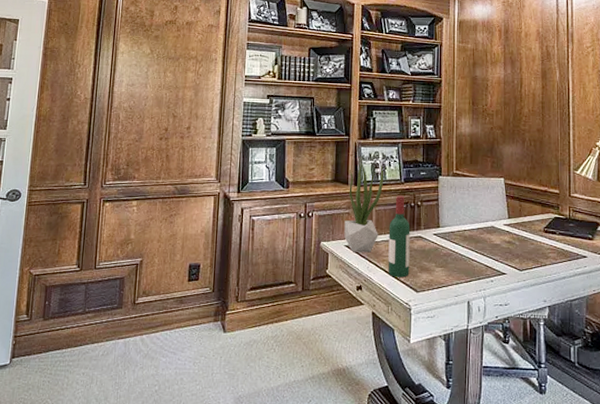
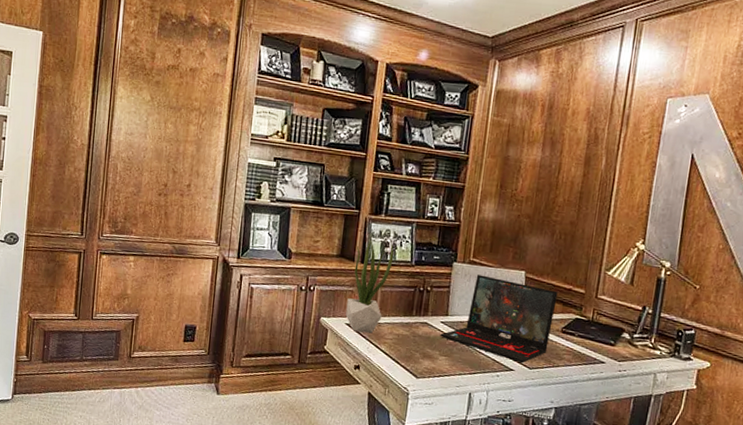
wine bottle: present [388,195,410,278] -> none [388,278,417,362]
laptop: none [434,185,536,266] -> present [440,274,558,364]

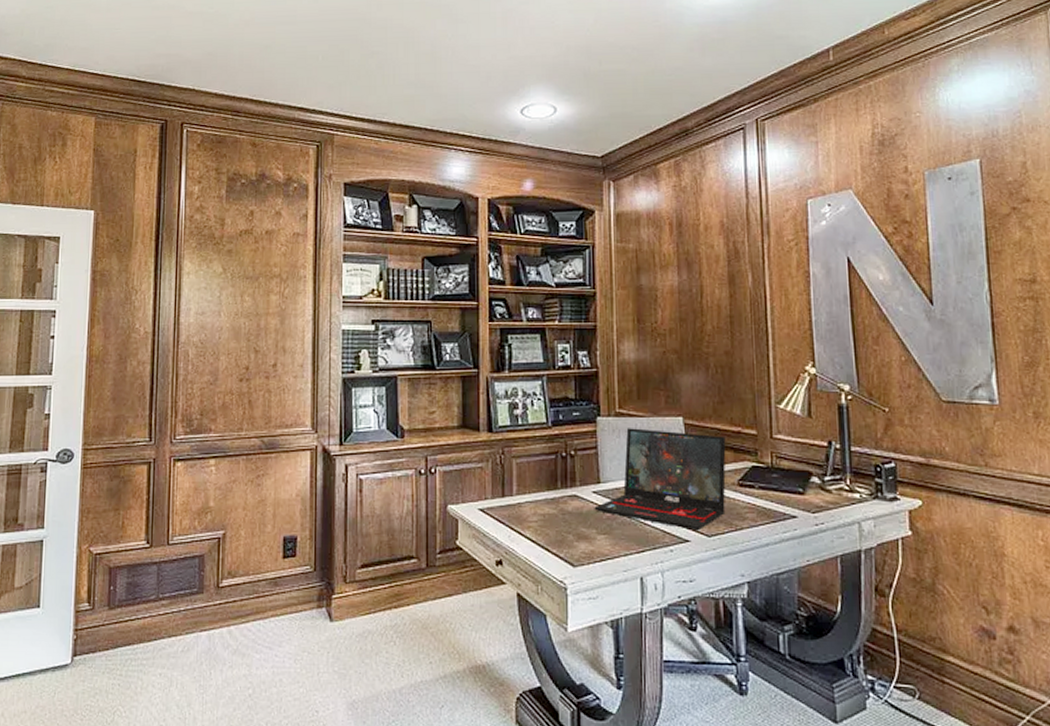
potted plant: present [345,240,395,334] -> none [477,402,526,518]

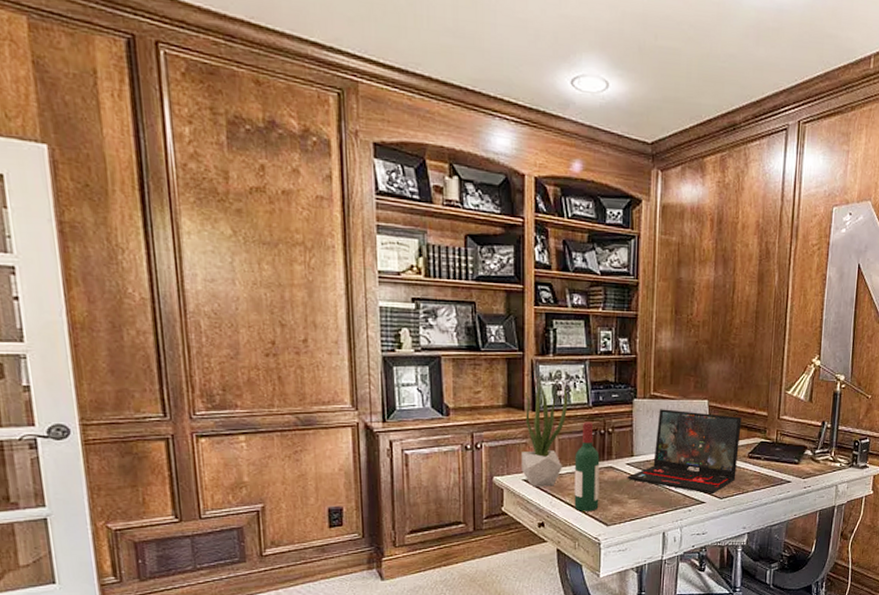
potted plant: none [477,402,526,518] -> present [521,384,568,487]
wine bottle: none [534,443,563,548] -> present [574,421,600,512]

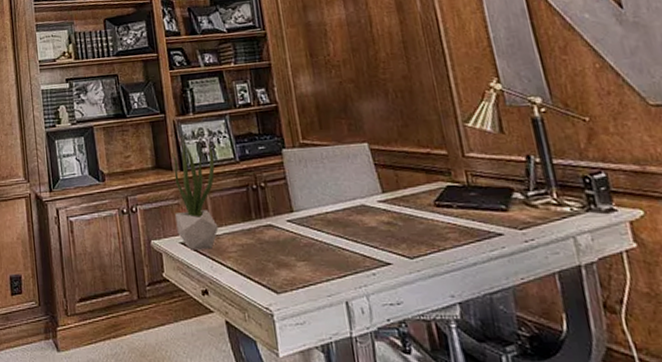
wine bottle: present [574,421,600,512] -> none [229,177,264,277]
laptop: present [627,409,742,495] -> none [290,157,425,254]

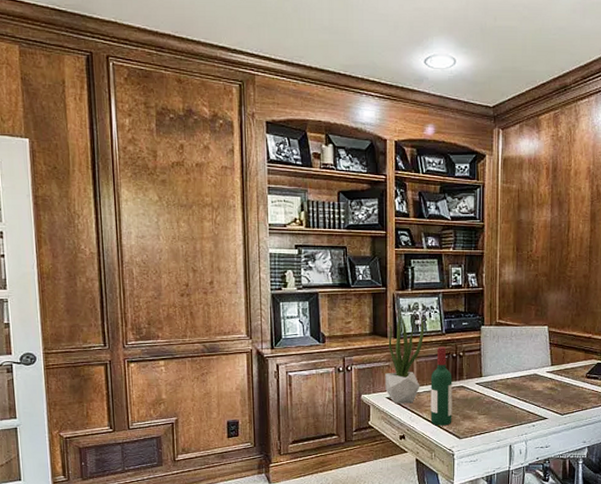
wine bottle: none [229,177,264,277] -> present [430,346,452,426]

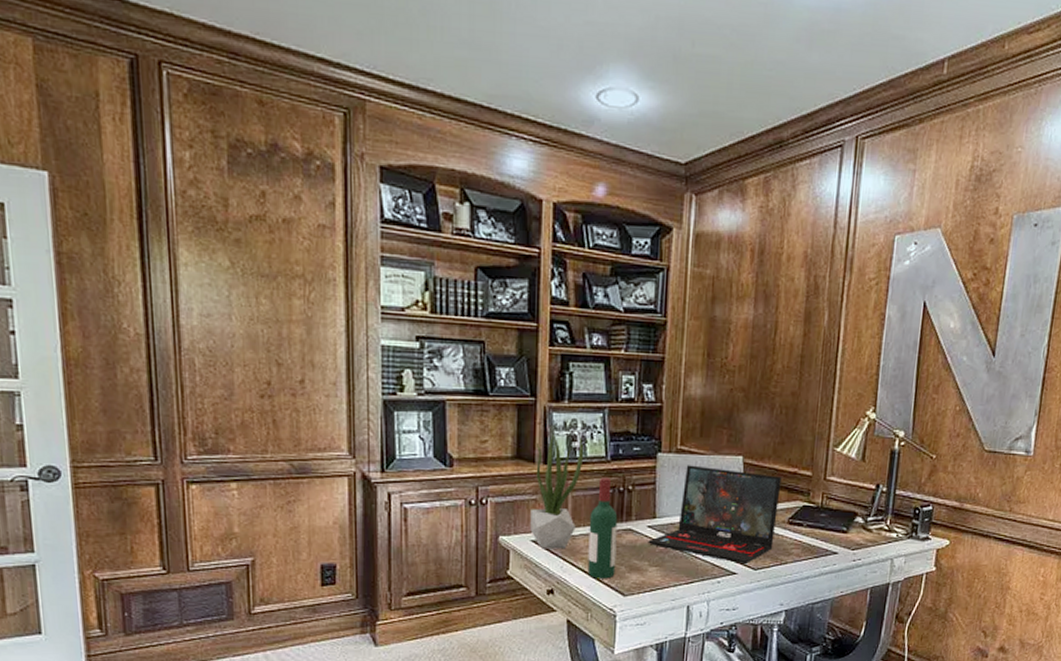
laptop: none [476,335,579,411] -> present [648,465,782,565]

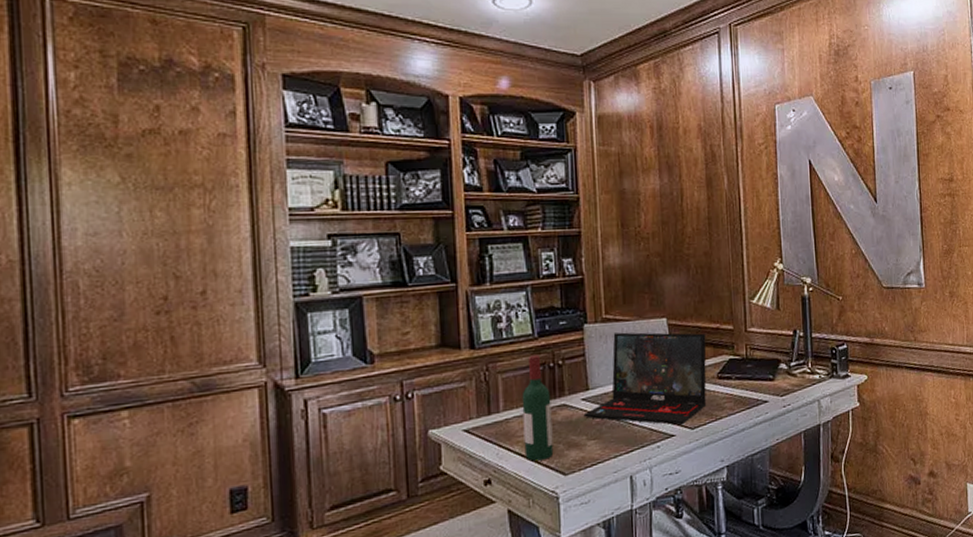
potted plant: present [530,434,584,549] -> none [460,315,511,438]

